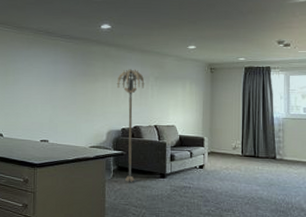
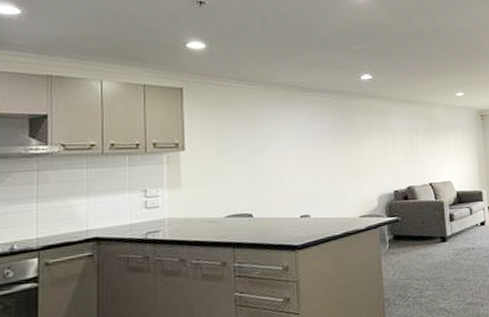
floor lamp: present [116,69,145,183] -> none [384,122,415,253]

